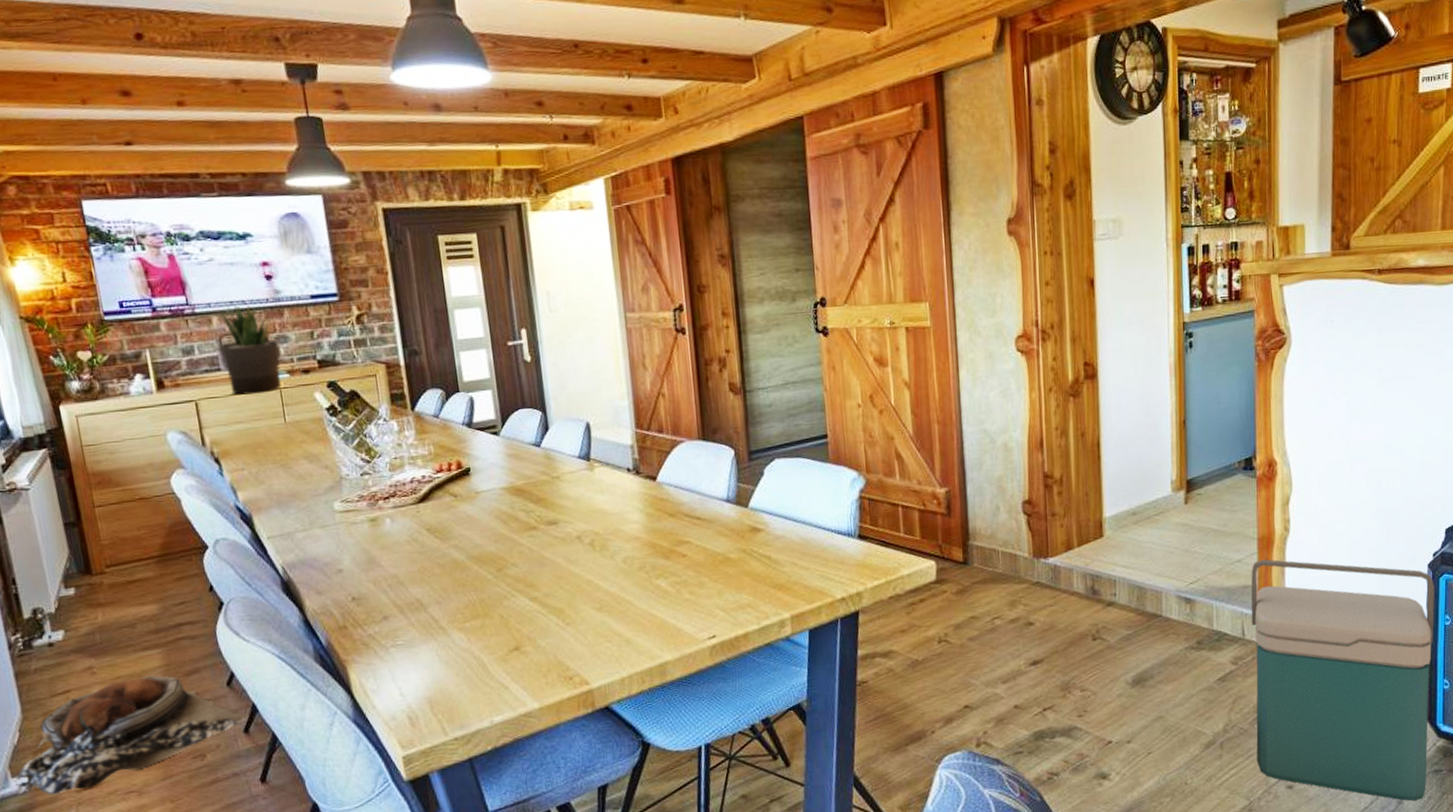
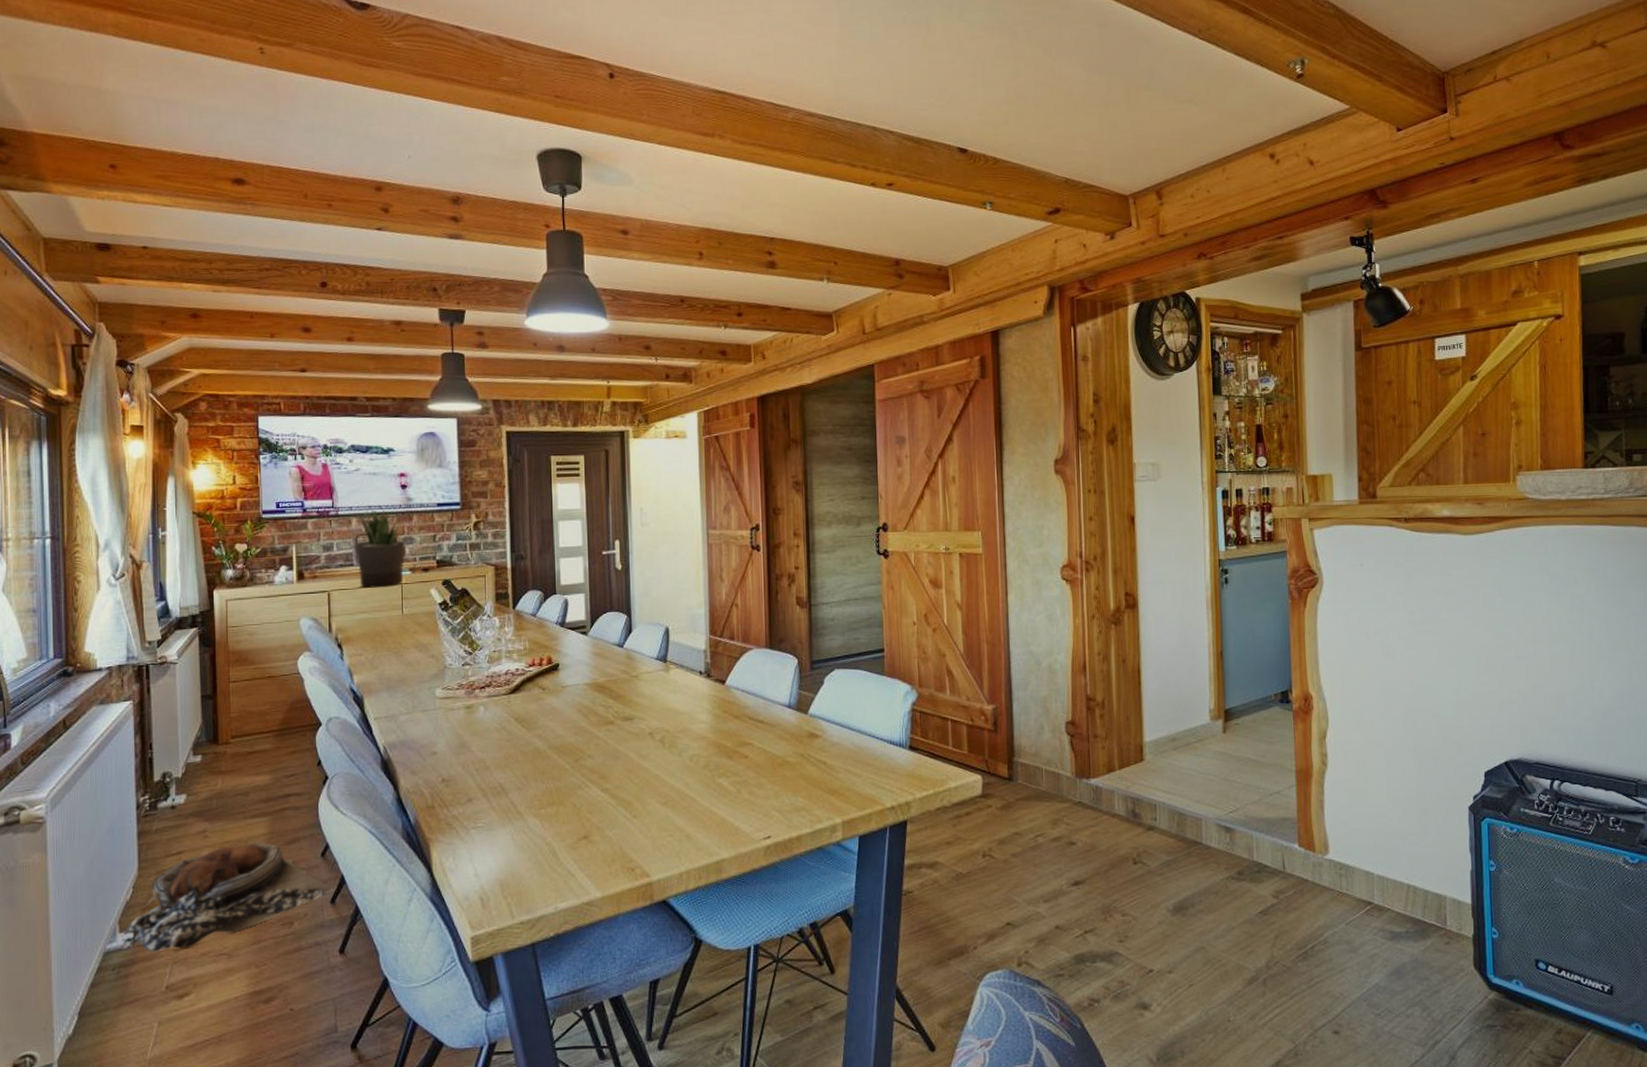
cooler: present [1251,559,1434,801] -> none [1290,792,1480,1057]

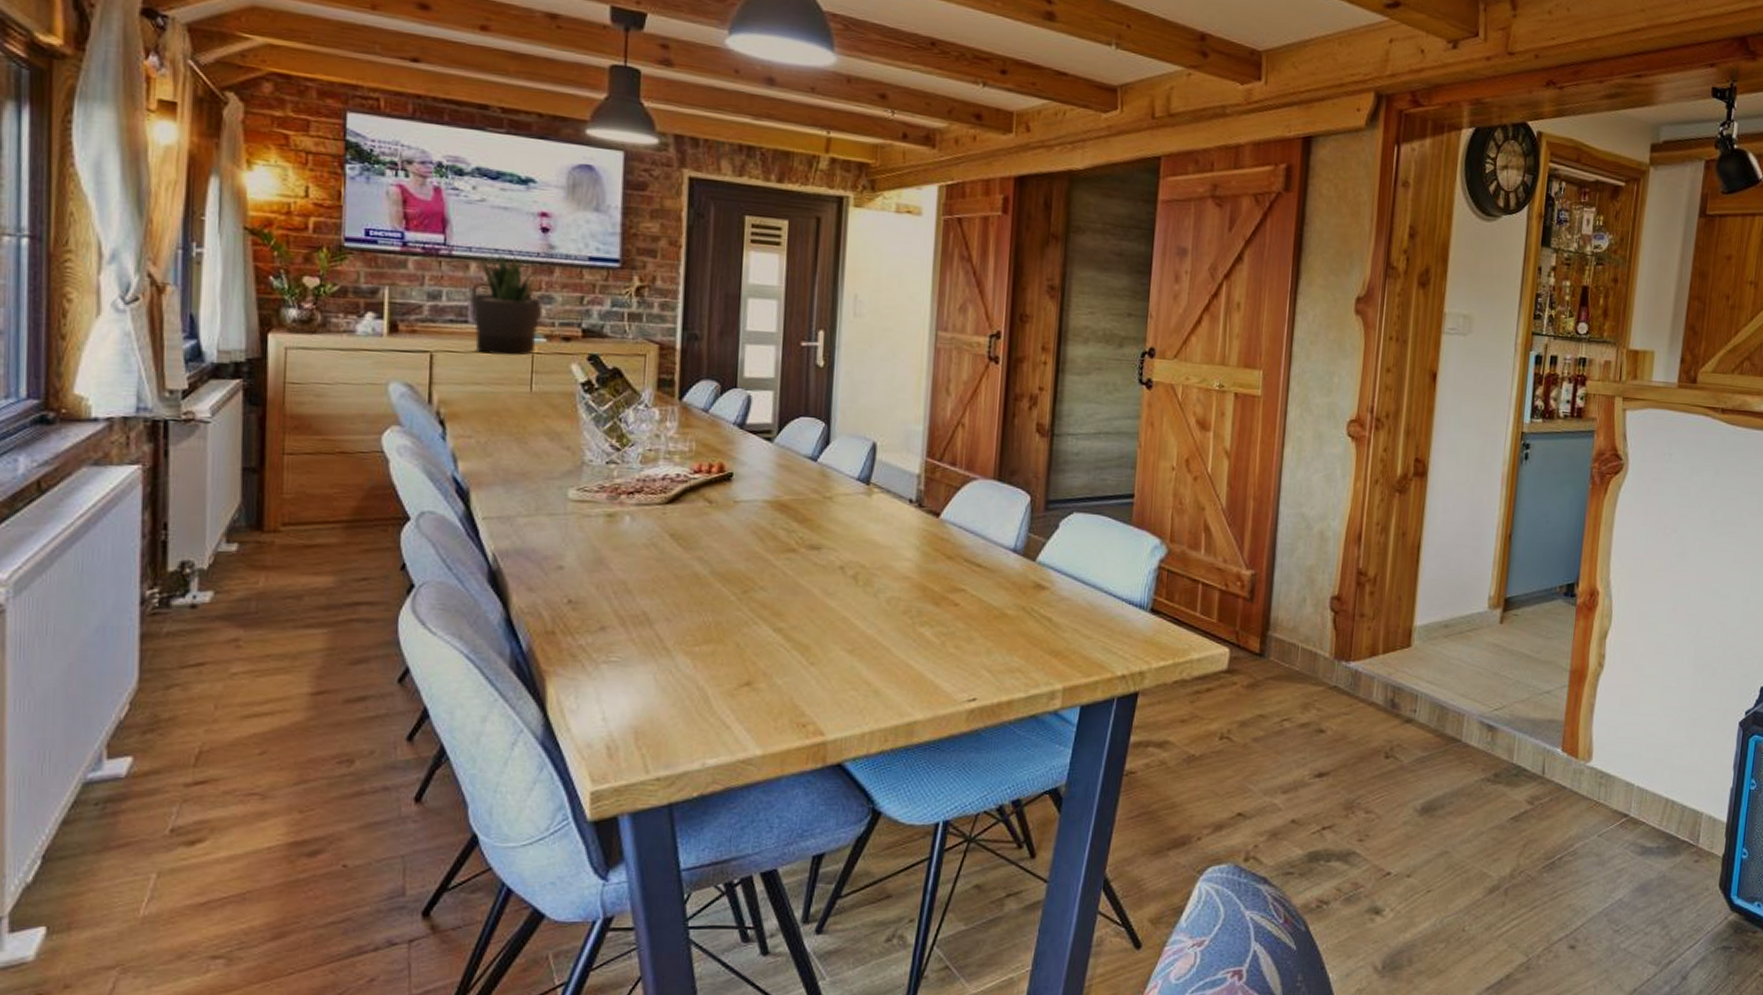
dog bed: present [121,842,335,952] -> none [109,658,414,786]

